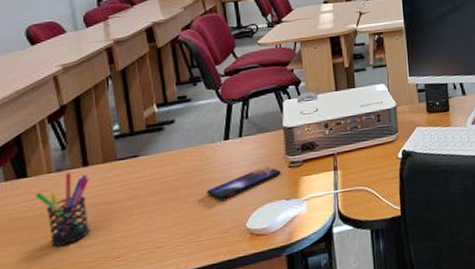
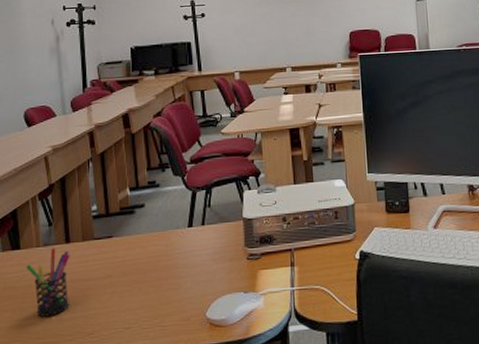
smartphone: present [207,165,281,200] -> none [171,255,240,287]

